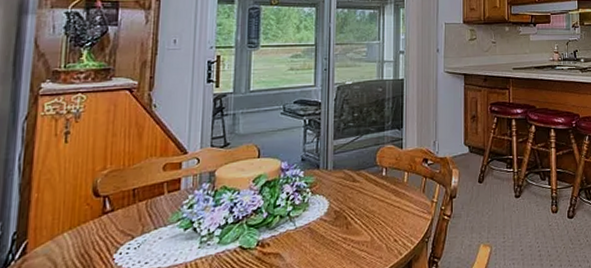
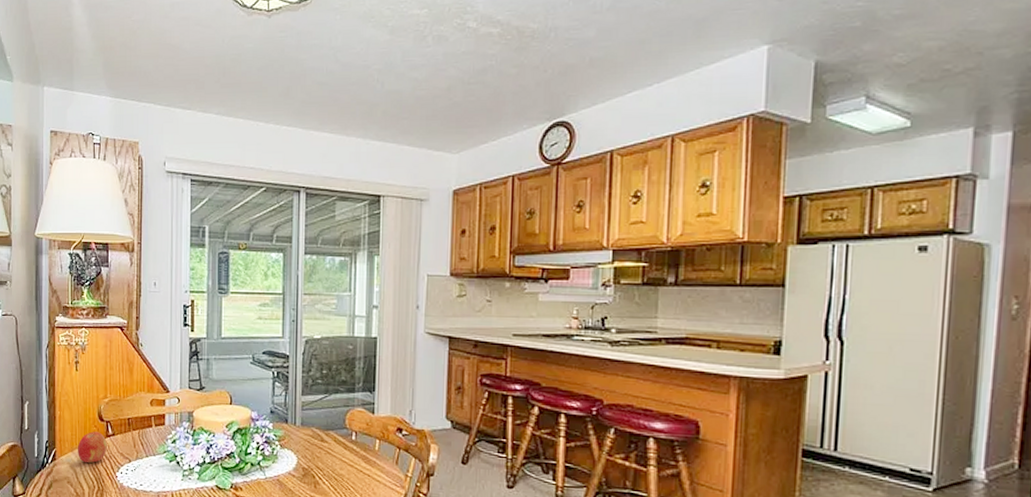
fruit: none [59,210,103,250] -> present [77,431,107,463]

